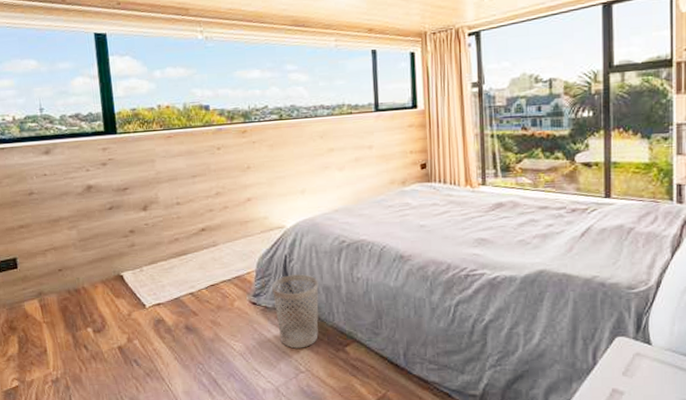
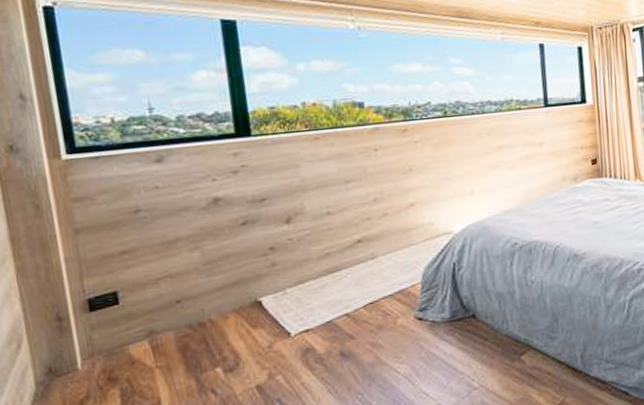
wastebasket: present [272,274,319,349] -> none [440,282,492,364]

